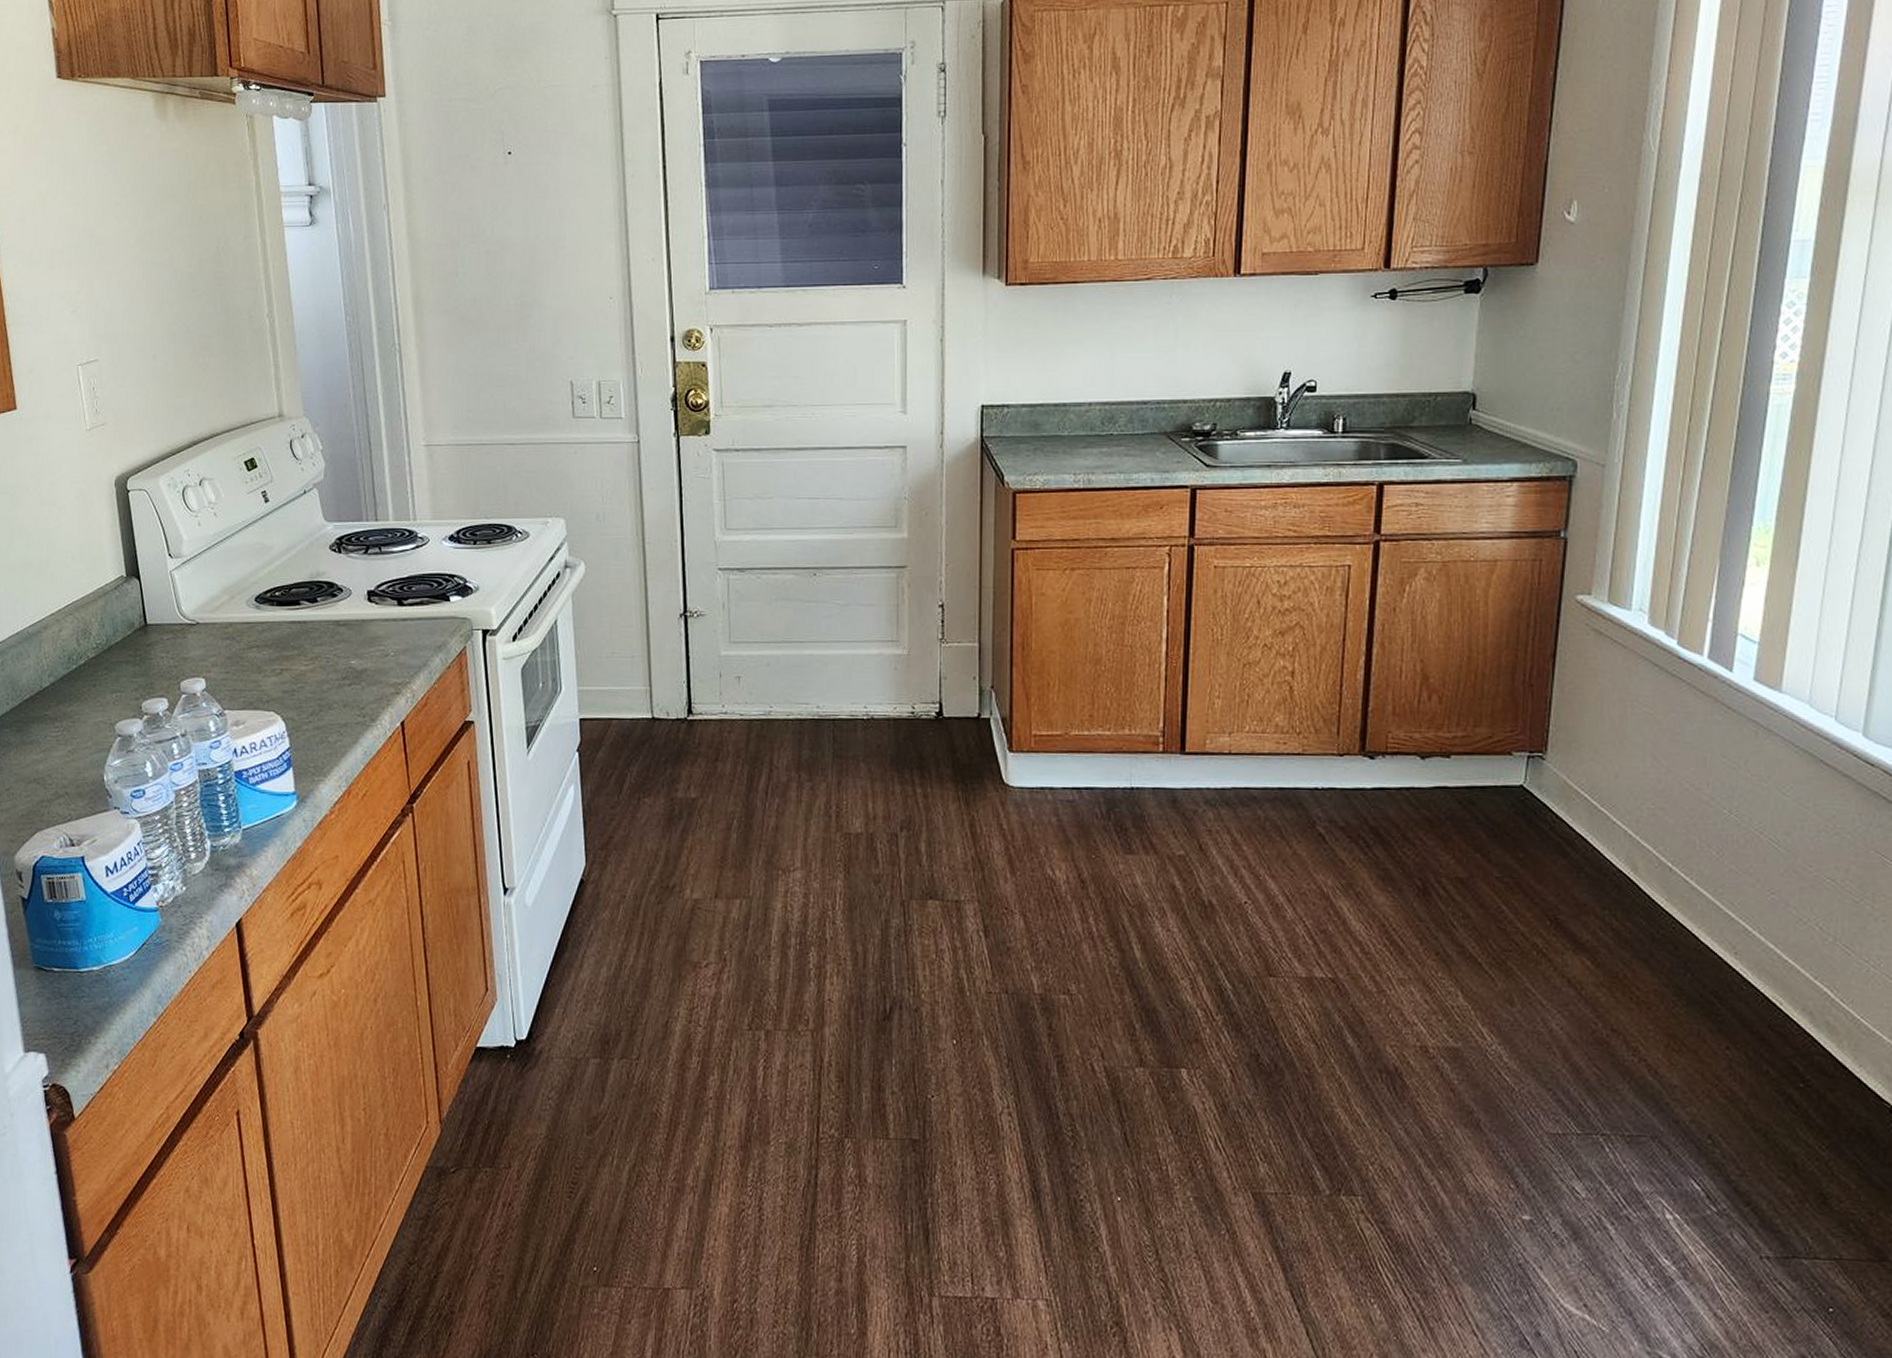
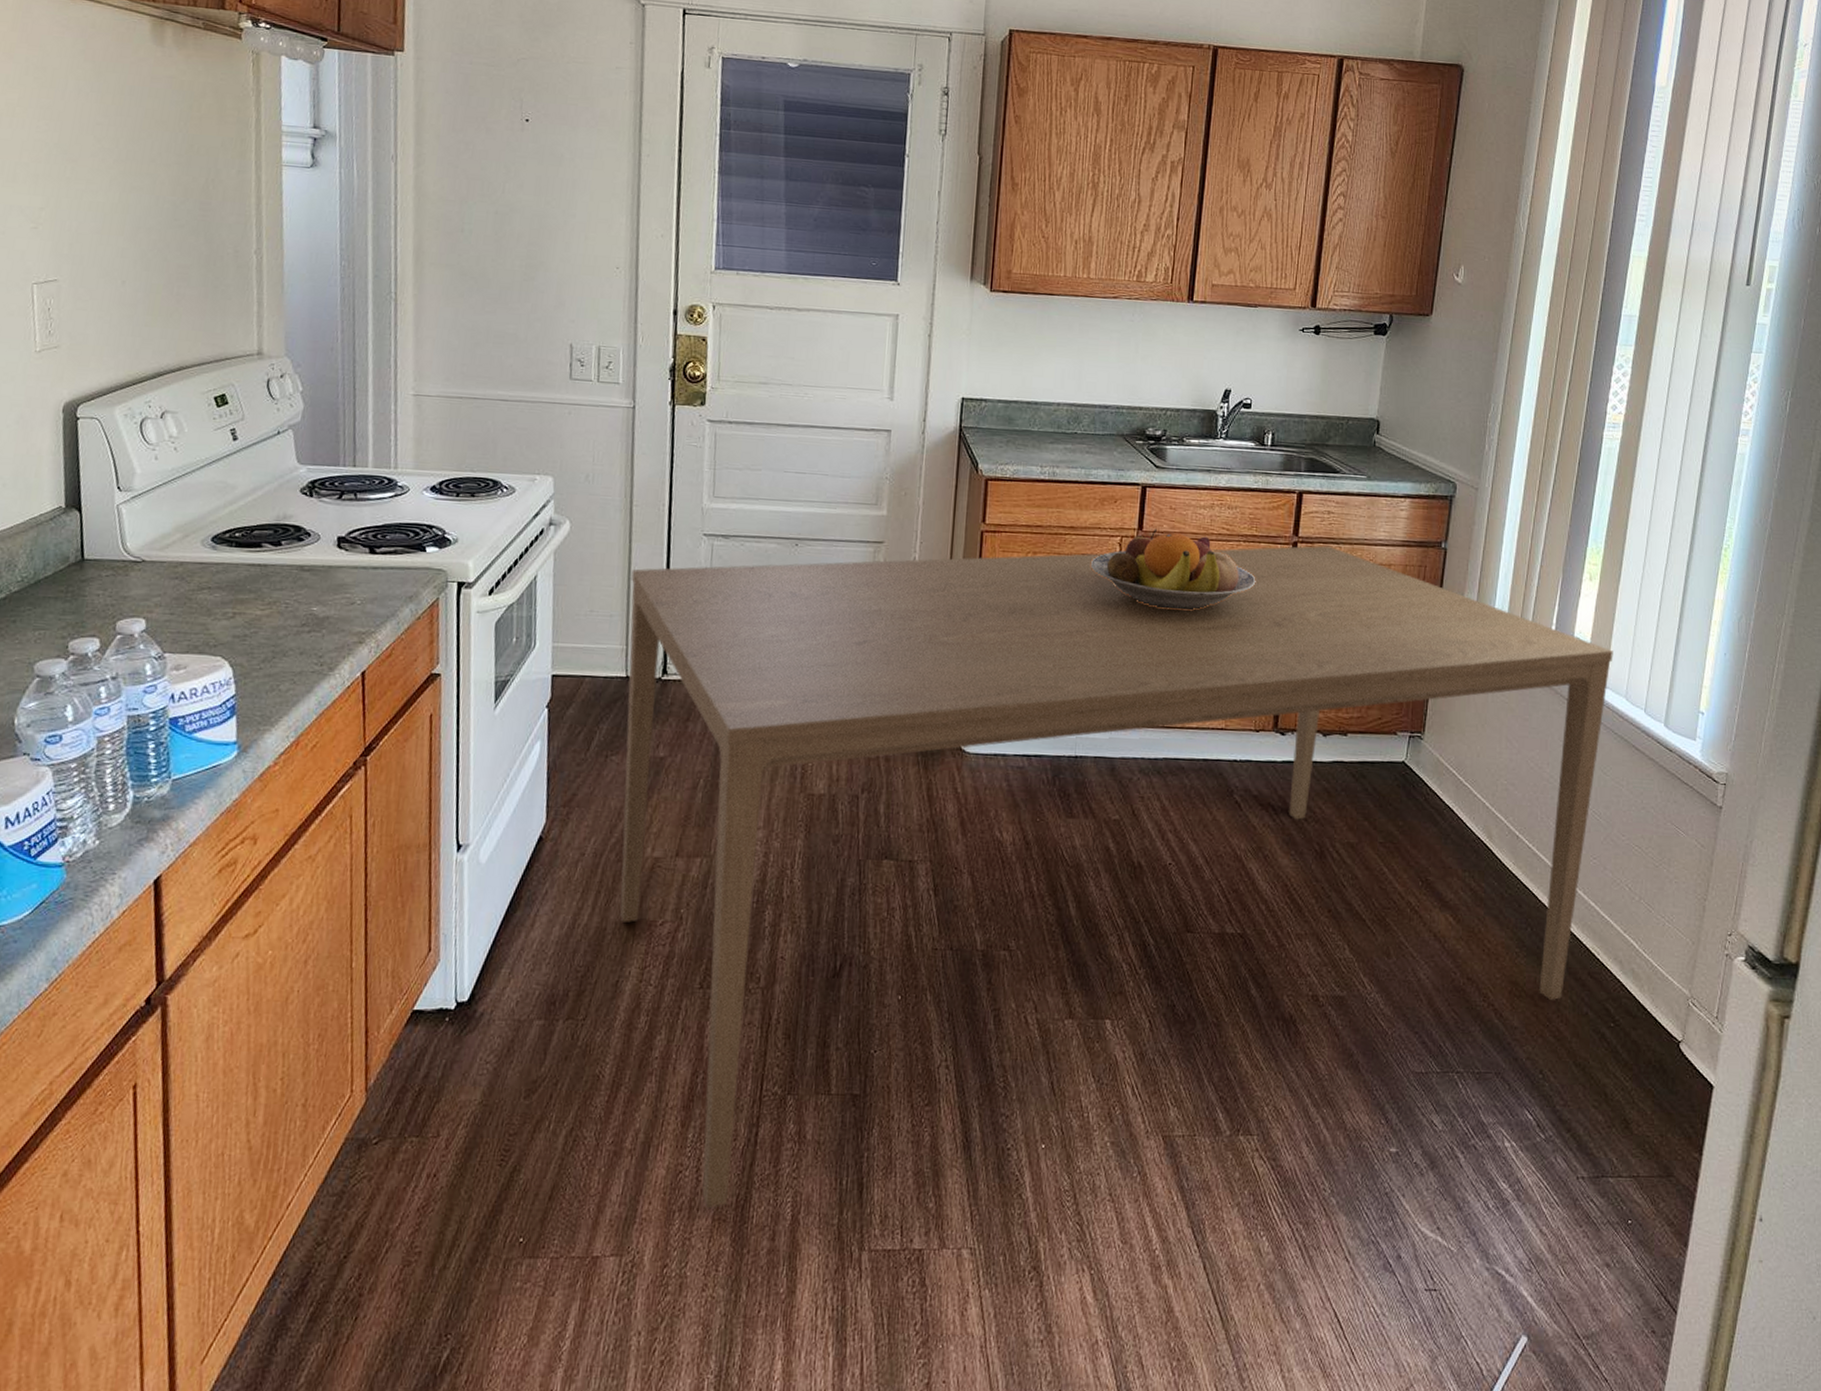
dining table: none [649,542,1791,1248] -> present [620,545,1613,1209]
fruit bowl: none [1136,535,1332,624] -> present [1090,529,1256,610]

